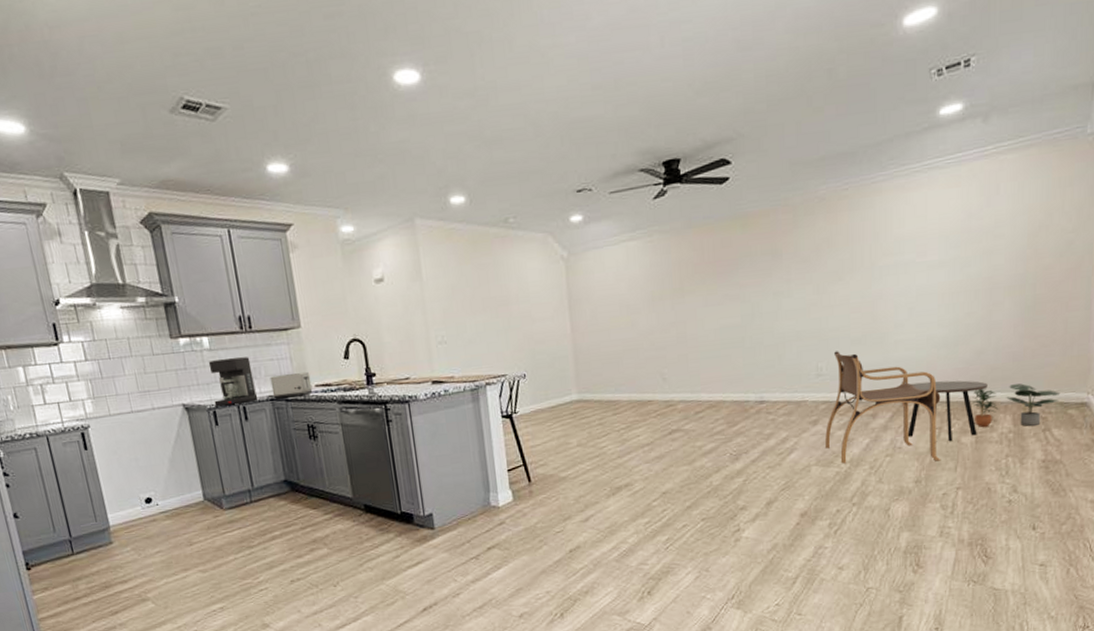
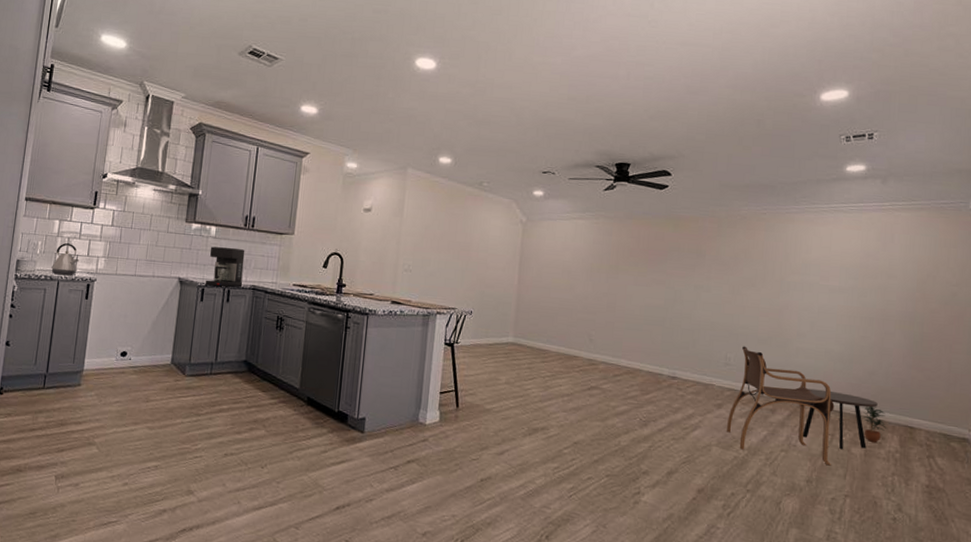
kettle: none [31,391,64,430] -> present [51,243,80,276]
toaster: present [270,371,313,399] -> none [255,269,291,292]
potted plant: present [1006,383,1061,426] -> none [894,408,944,451]

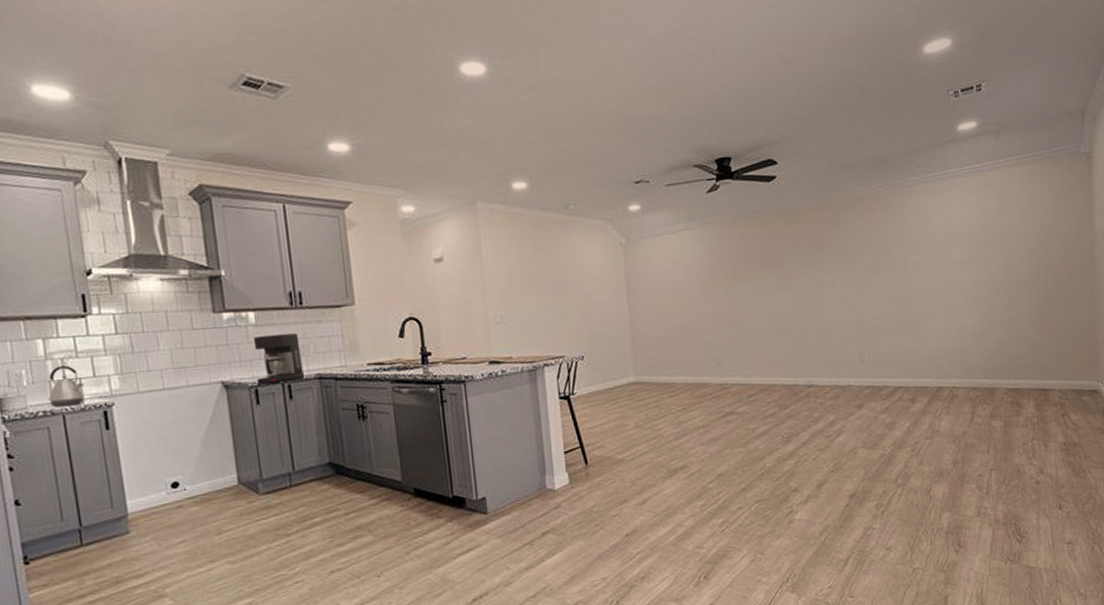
armchair: present [727,346,835,466] -> none [870,339,974,446]
side table: present [802,388,878,450] -> none [944,368,1012,426]
potted plant: present [861,406,887,443] -> none [997,376,1023,412]

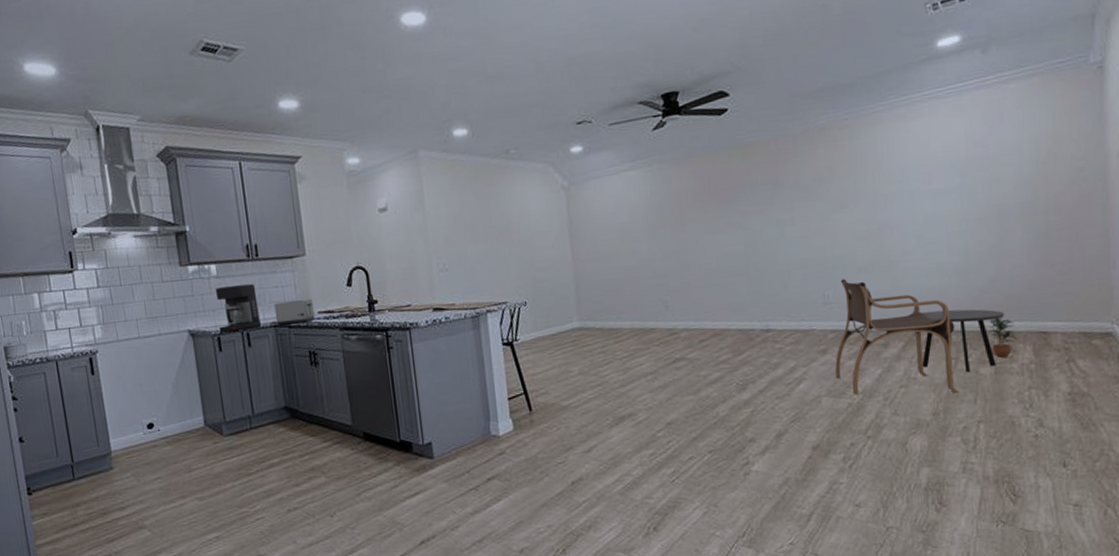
kettle: present [48,366,85,408] -> none [44,317,74,355]
toaster: none [319,349,364,378] -> present [274,298,315,326]
armchair: none [870,339,974,446] -> present [835,279,958,395]
side table: none [944,368,1012,426] -> present [922,309,1004,373]
potted plant: none [997,376,1023,412] -> present [986,318,1018,358]

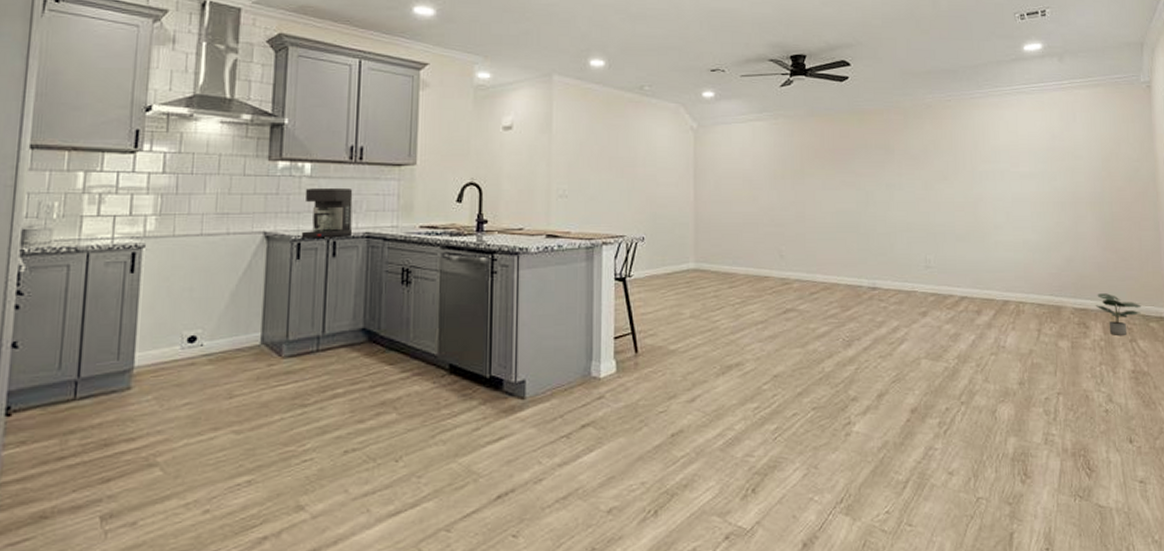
toaster: present [274,298,315,326] -> none [370,210,416,237]
armchair: present [835,279,958,395] -> none [934,245,1041,364]
side table: present [922,309,1004,373] -> none [1010,283,1079,345]
potted plant: present [986,318,1018,358] -> none [1064,295,1090,333]
potted plant: none [1024,312,1083,357] -> present [1095,293,1142,335]

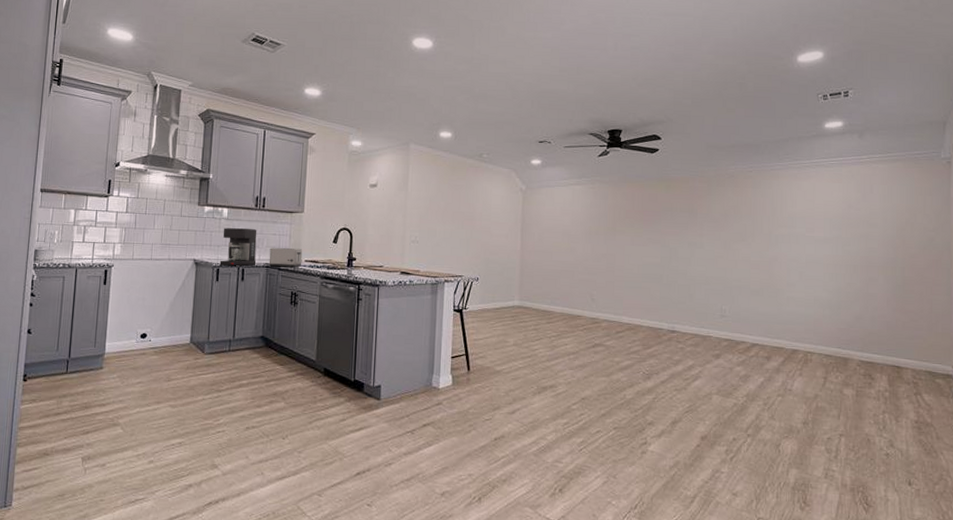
toaster: none [370,210,416,237] -> present [269,247,303,268]
potted plant: present [1095,293,1142,335] -> none [882,349,929,388]

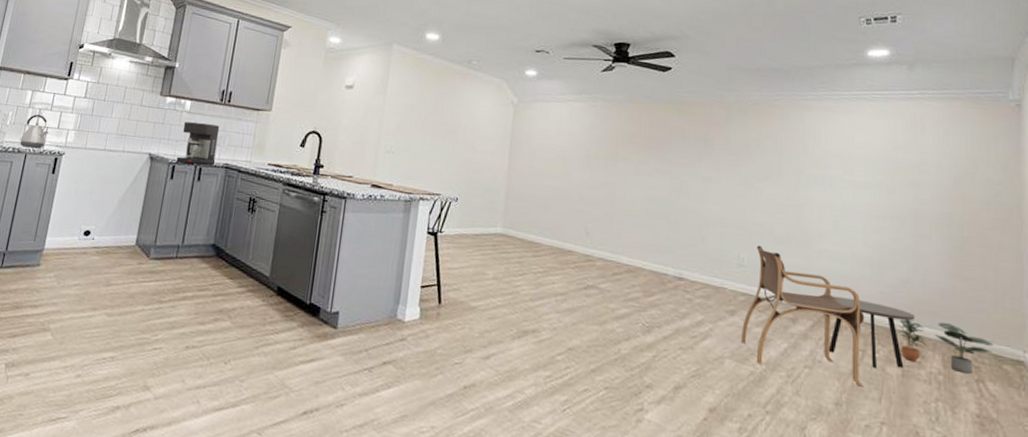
kettle: none [69,231,96,263] -> present [19,114,49,149]
toaster: present [269,247,303,268] -> none [228,147,267,171]
armchair: none [726,298,826,407] -> present [741,245,865,387]
side table: none [797,335,866,392] -> present [828,296,915,369]
potted plant: none [851,349,876,383] -> present [896,318,927,362]
potted plant: none [882,349,929,388] -> present [935,322,994,374]

